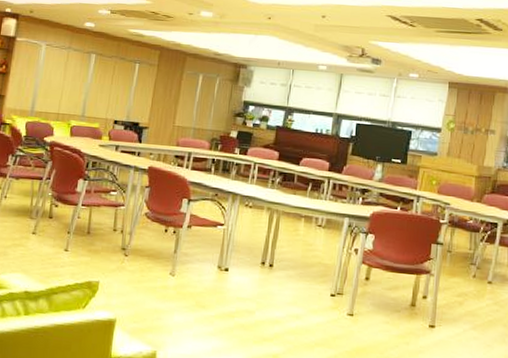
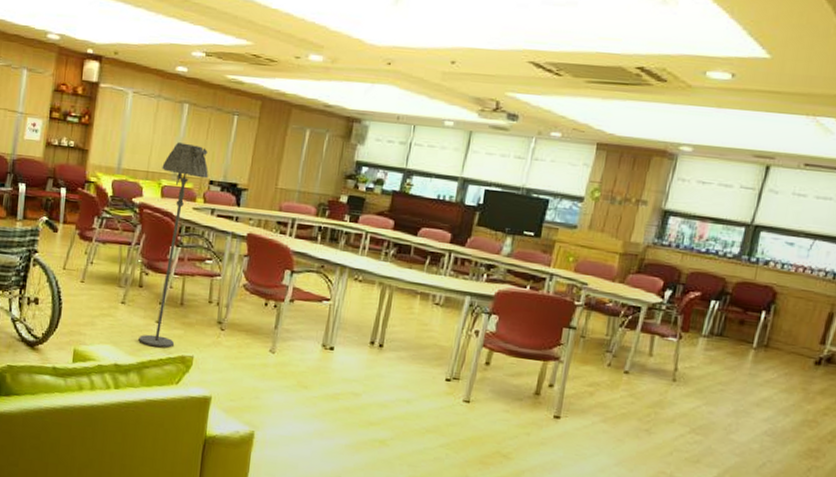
floor lamp: none [48,87,113,275] -> present [139,142,208,348]

